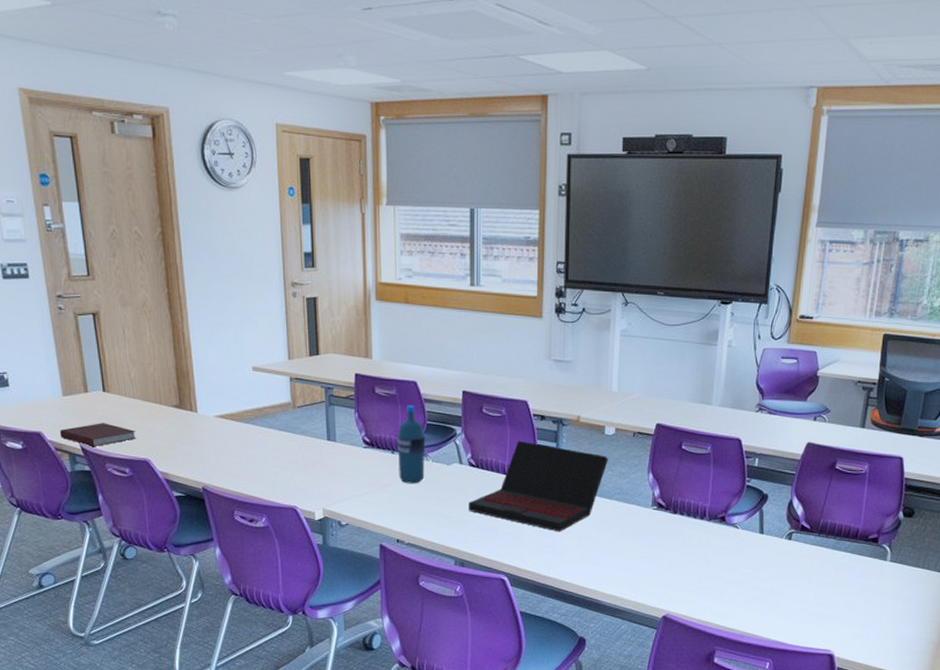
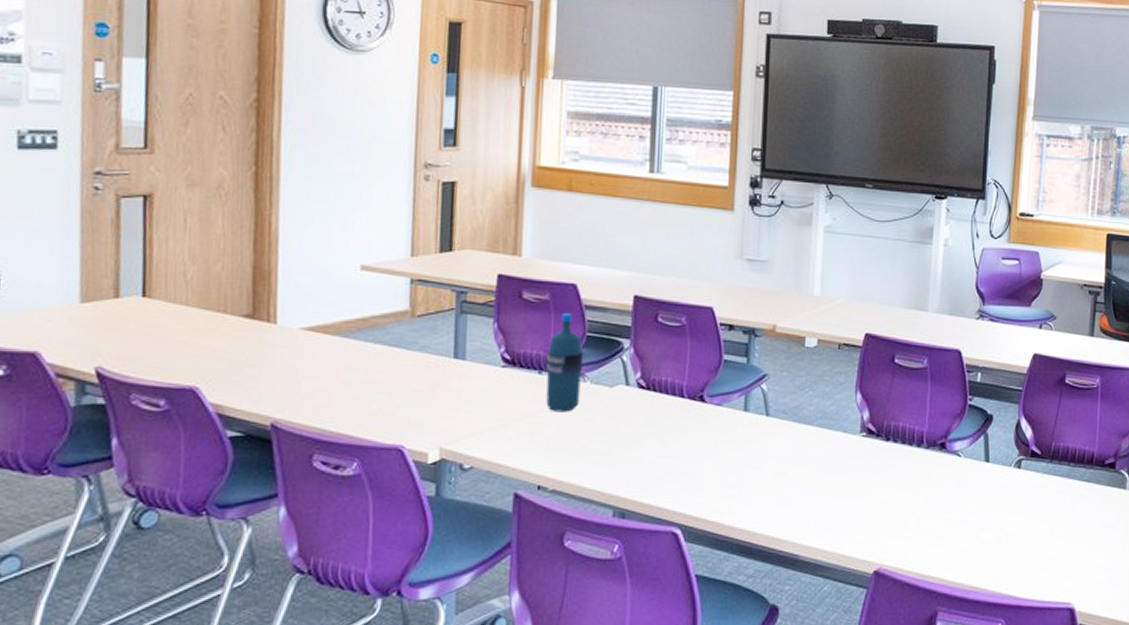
notebook: present [60,423,137,446] -> none [67,338,184,370]
laptop: present [469,440,608,532] -> none [634,355,809,469]

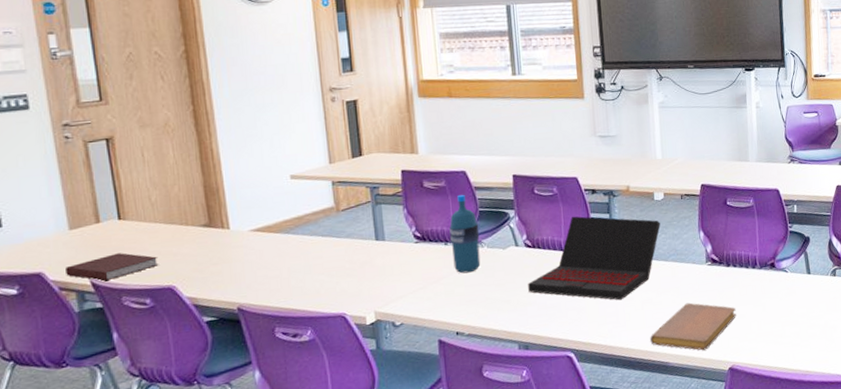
notebook: none [67,338,184,370] -> present [66,252,159,281]
laptop: none [634,355,809,469] -> present [528,216,660,301]
notebook: none [779,481,891,545] -> present [650,302,736,351]

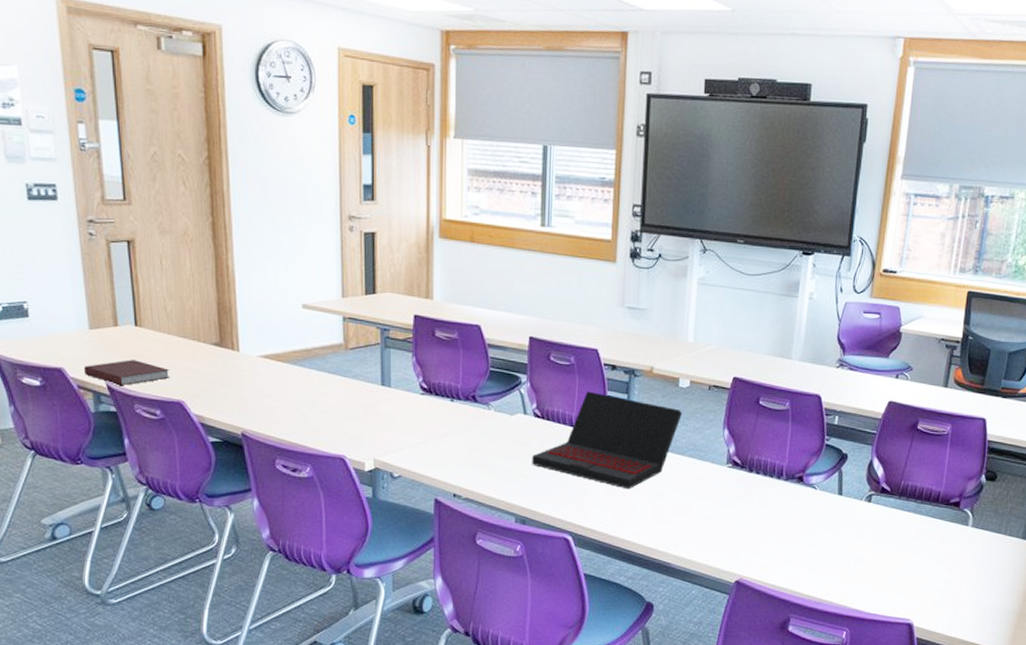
water bottle: present [449,194,481,274] -> none [457,350,488,435]
notebook: present [650,302,736,351] -> none [654,504,752,558]

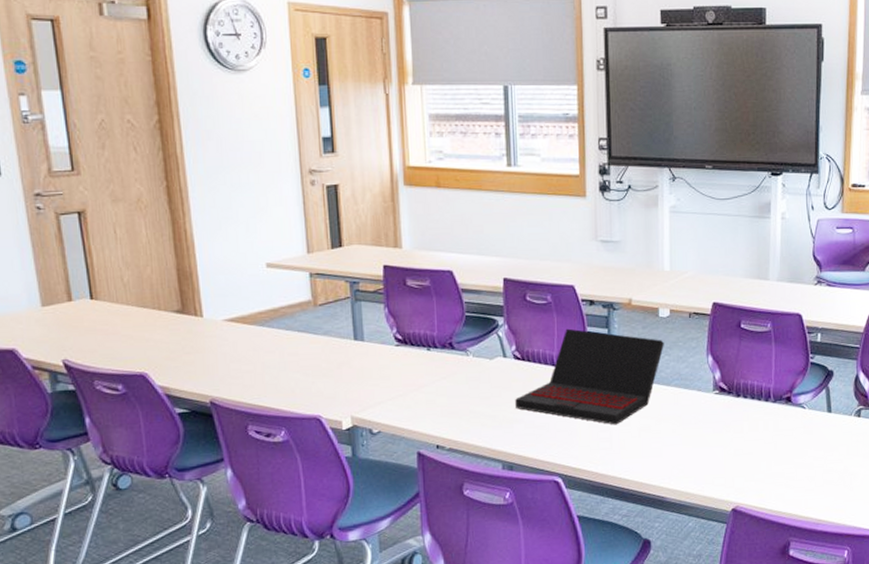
notebook: present [84,360,170,385] -> none [38,334,131,362]

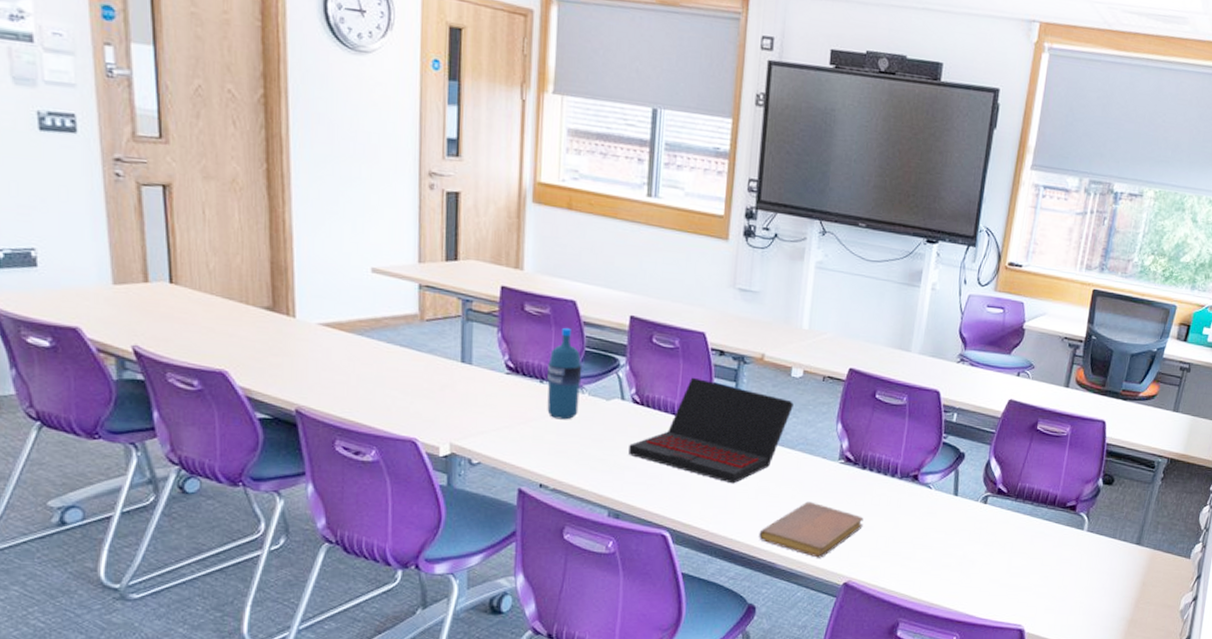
water bottle: none [433,296,465,383] -> present [547,327,583,420]
notebook: none [646,434,744,488] -> present [759,501,864,558]

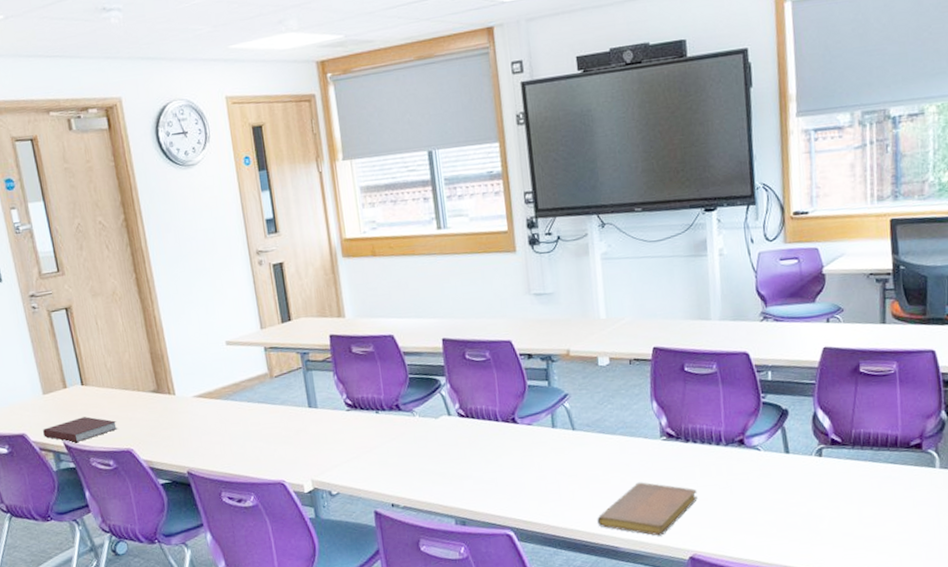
notebook: none [106,321,212,351] -> present [43,416,118,442]
water bottle: present [547,327,583,420] -> none [380,360,413,444]
laptop: present [629,377,793,484] -> none [462,383,606,477]

